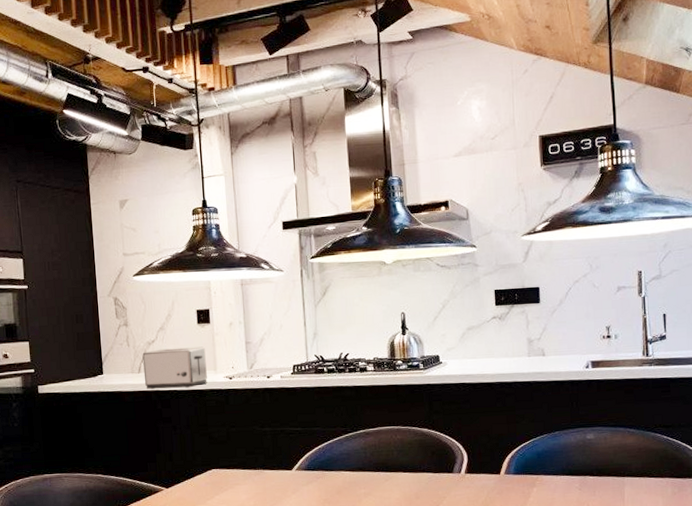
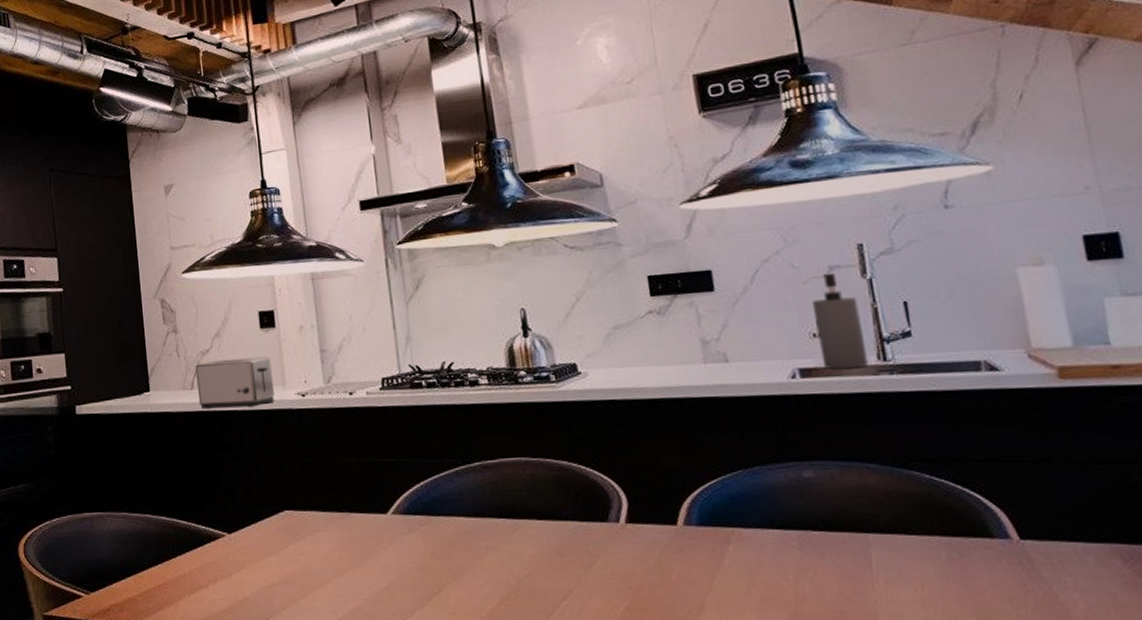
soap dispenser: none [600,291,637,362] -> present [803,272,869,370]

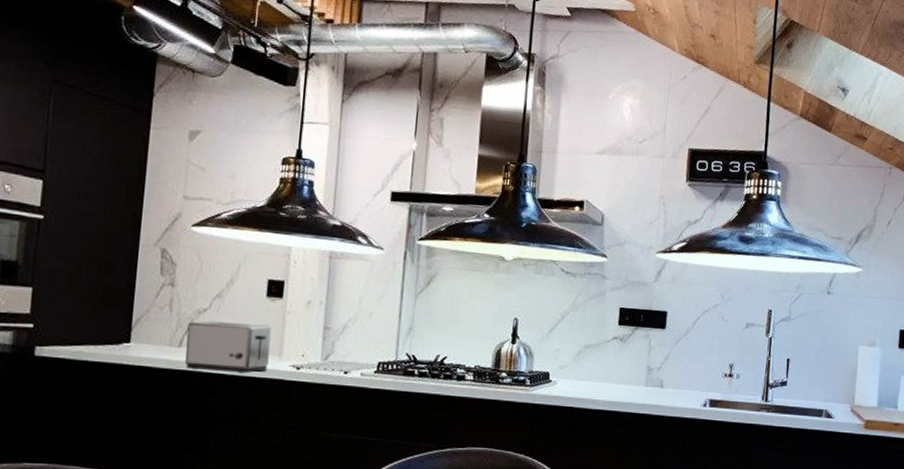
soap dispenser: present [803,272,869,370] -> none [726,328,759,405]

